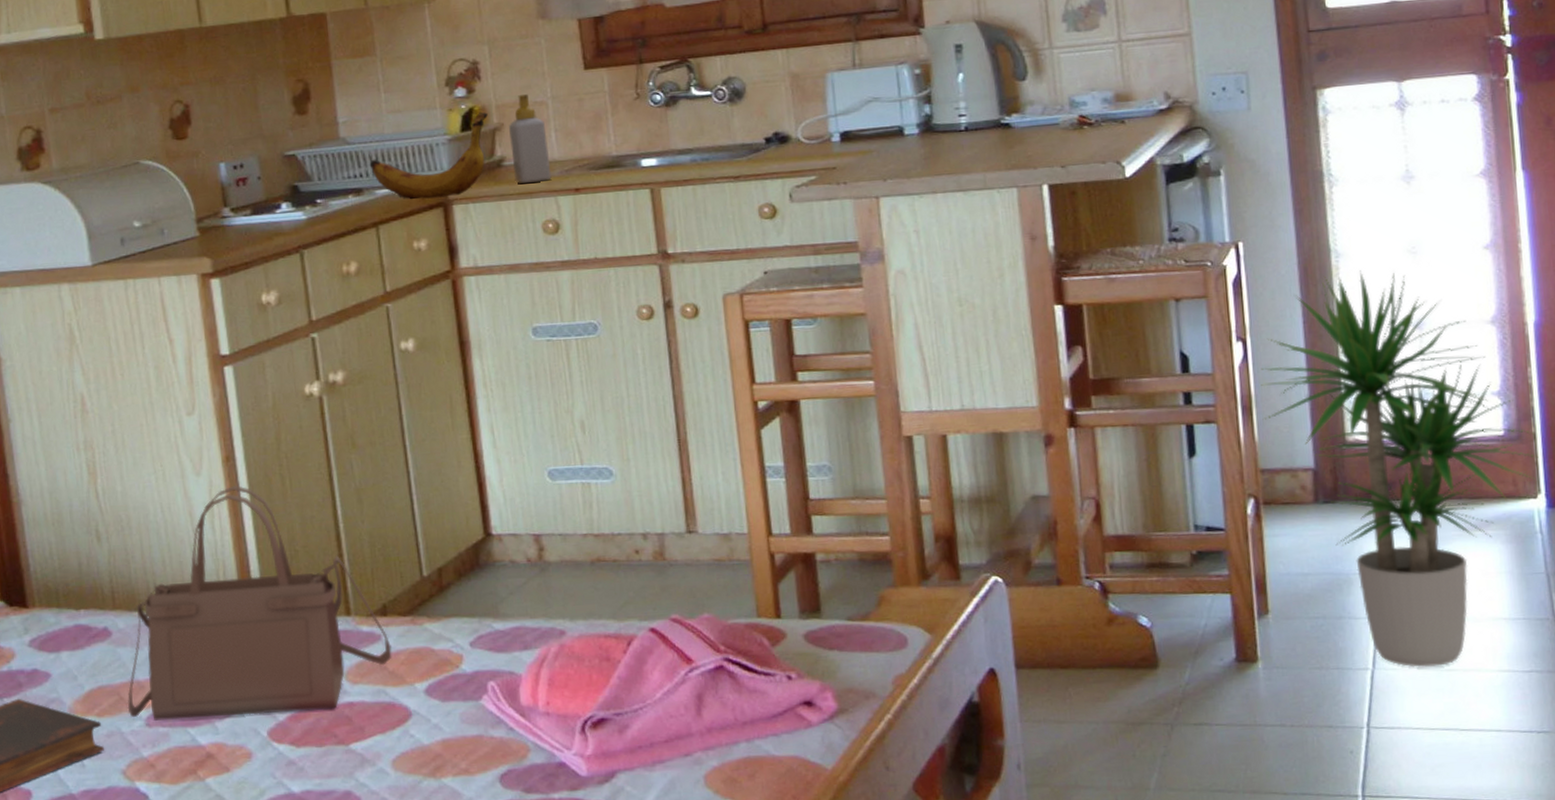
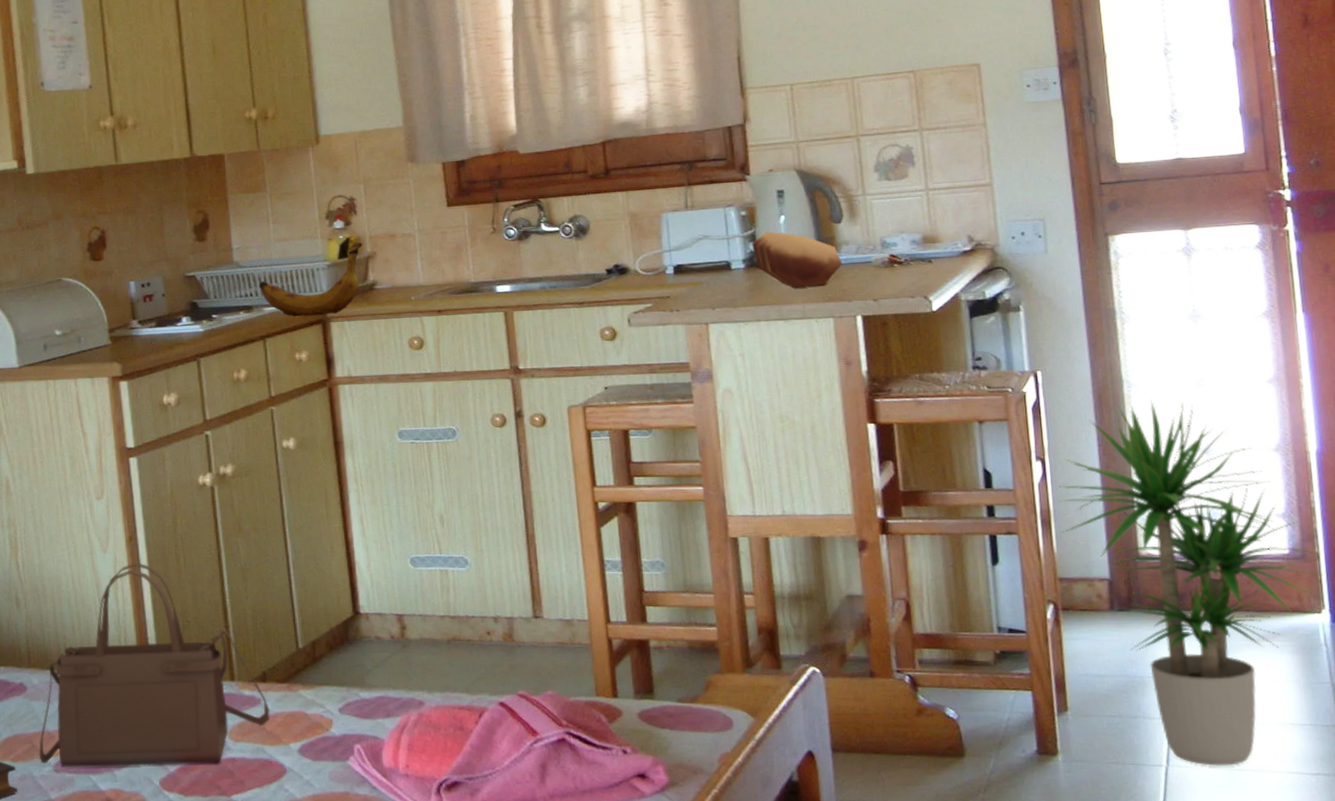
soap bottle: present [509,93,552,184] -> none [381,226,417,306]
bread loaf: none [927,91,1027,154] -> present [752,231,843,287]

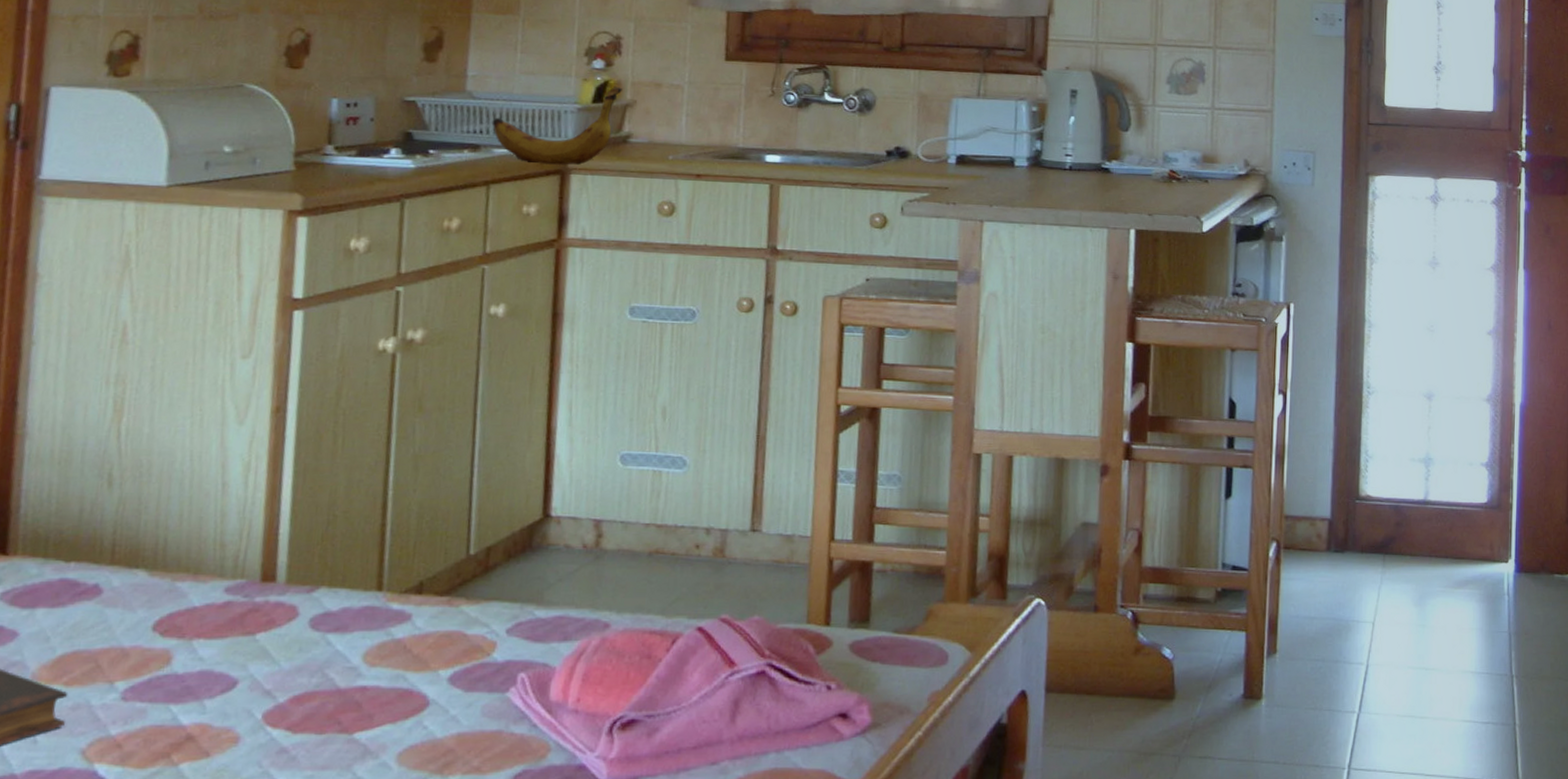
handbag: present [38,562,270,767] -> none [103,439,421,694]
bread loaf: present [752,231,843,287] -> none [1038,131,1124,194]
potted plant: present [1059,399,1322,766] -> none [1292,341,1513,713]

